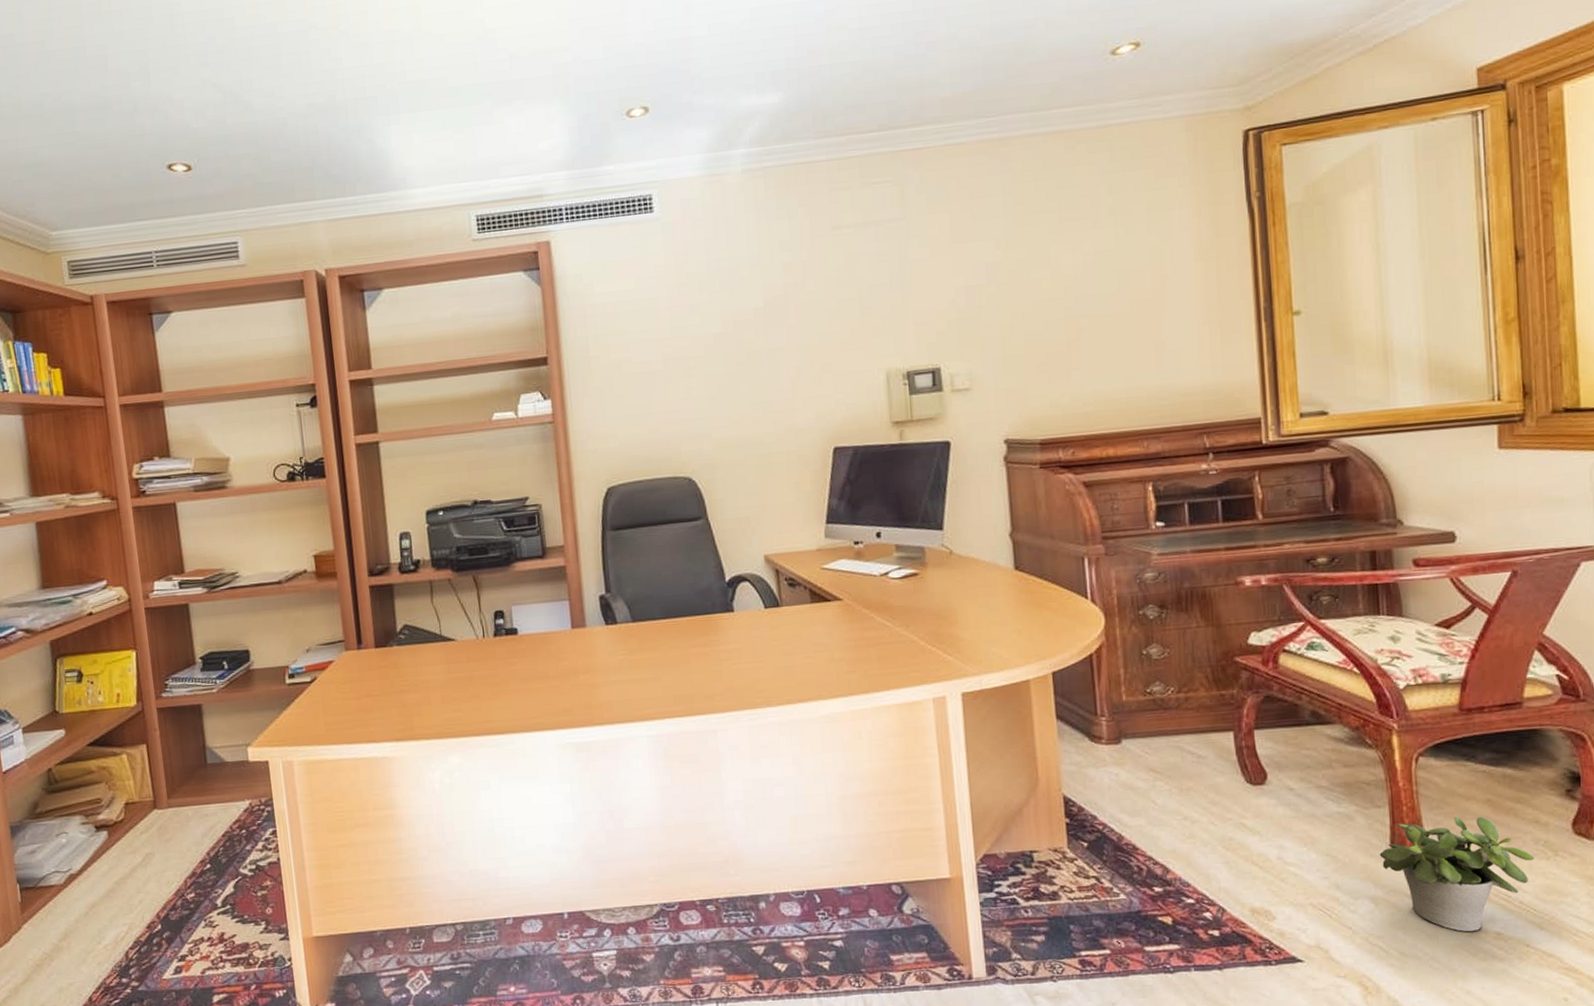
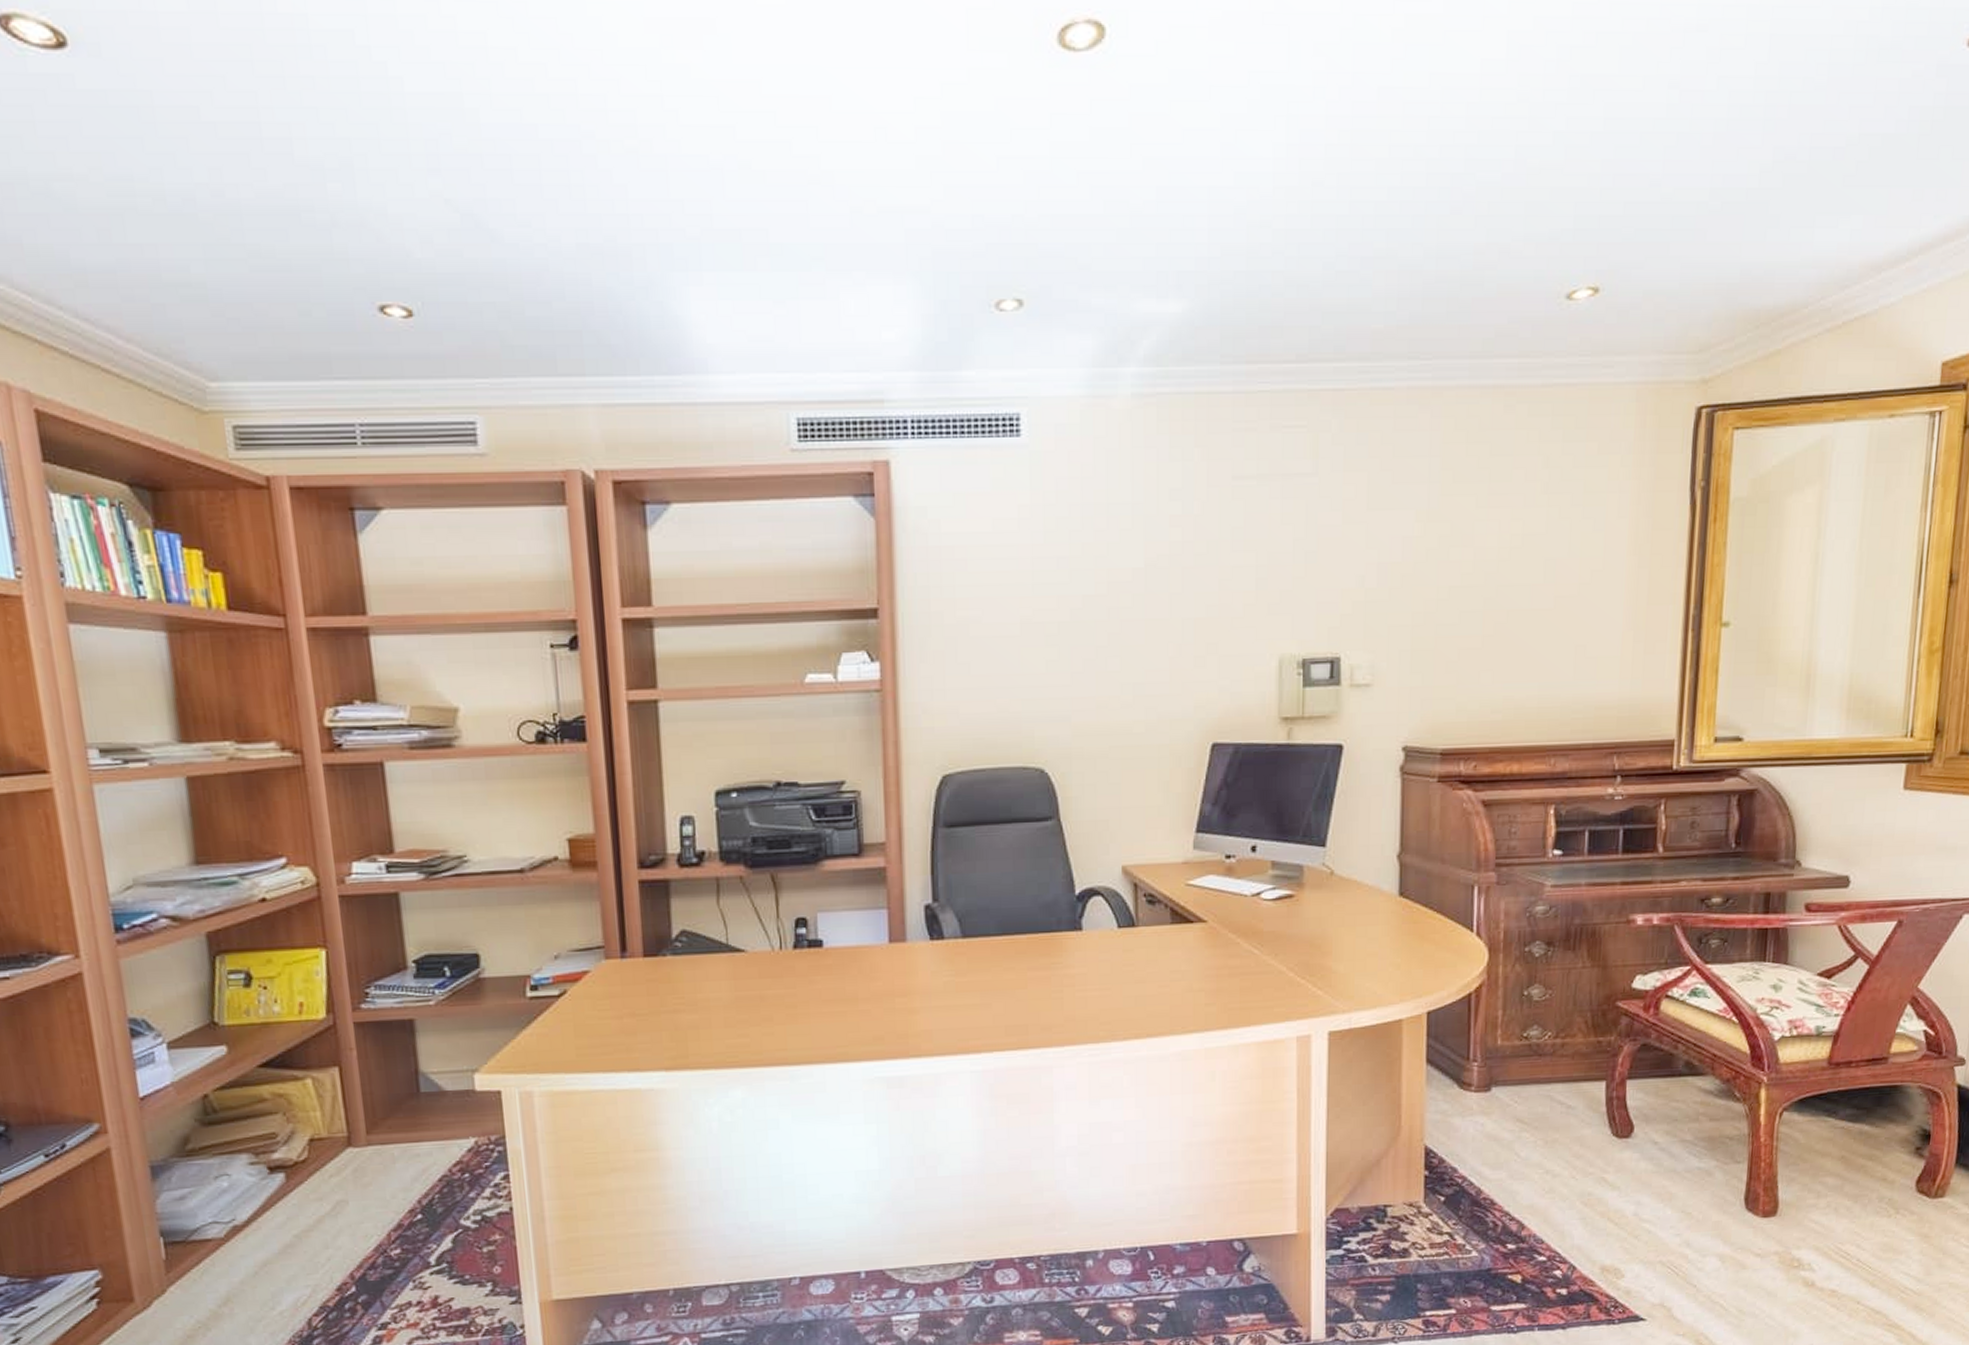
potted plant: present [1379,816,1534,933] -> none [1732,1173,1877,1290]

